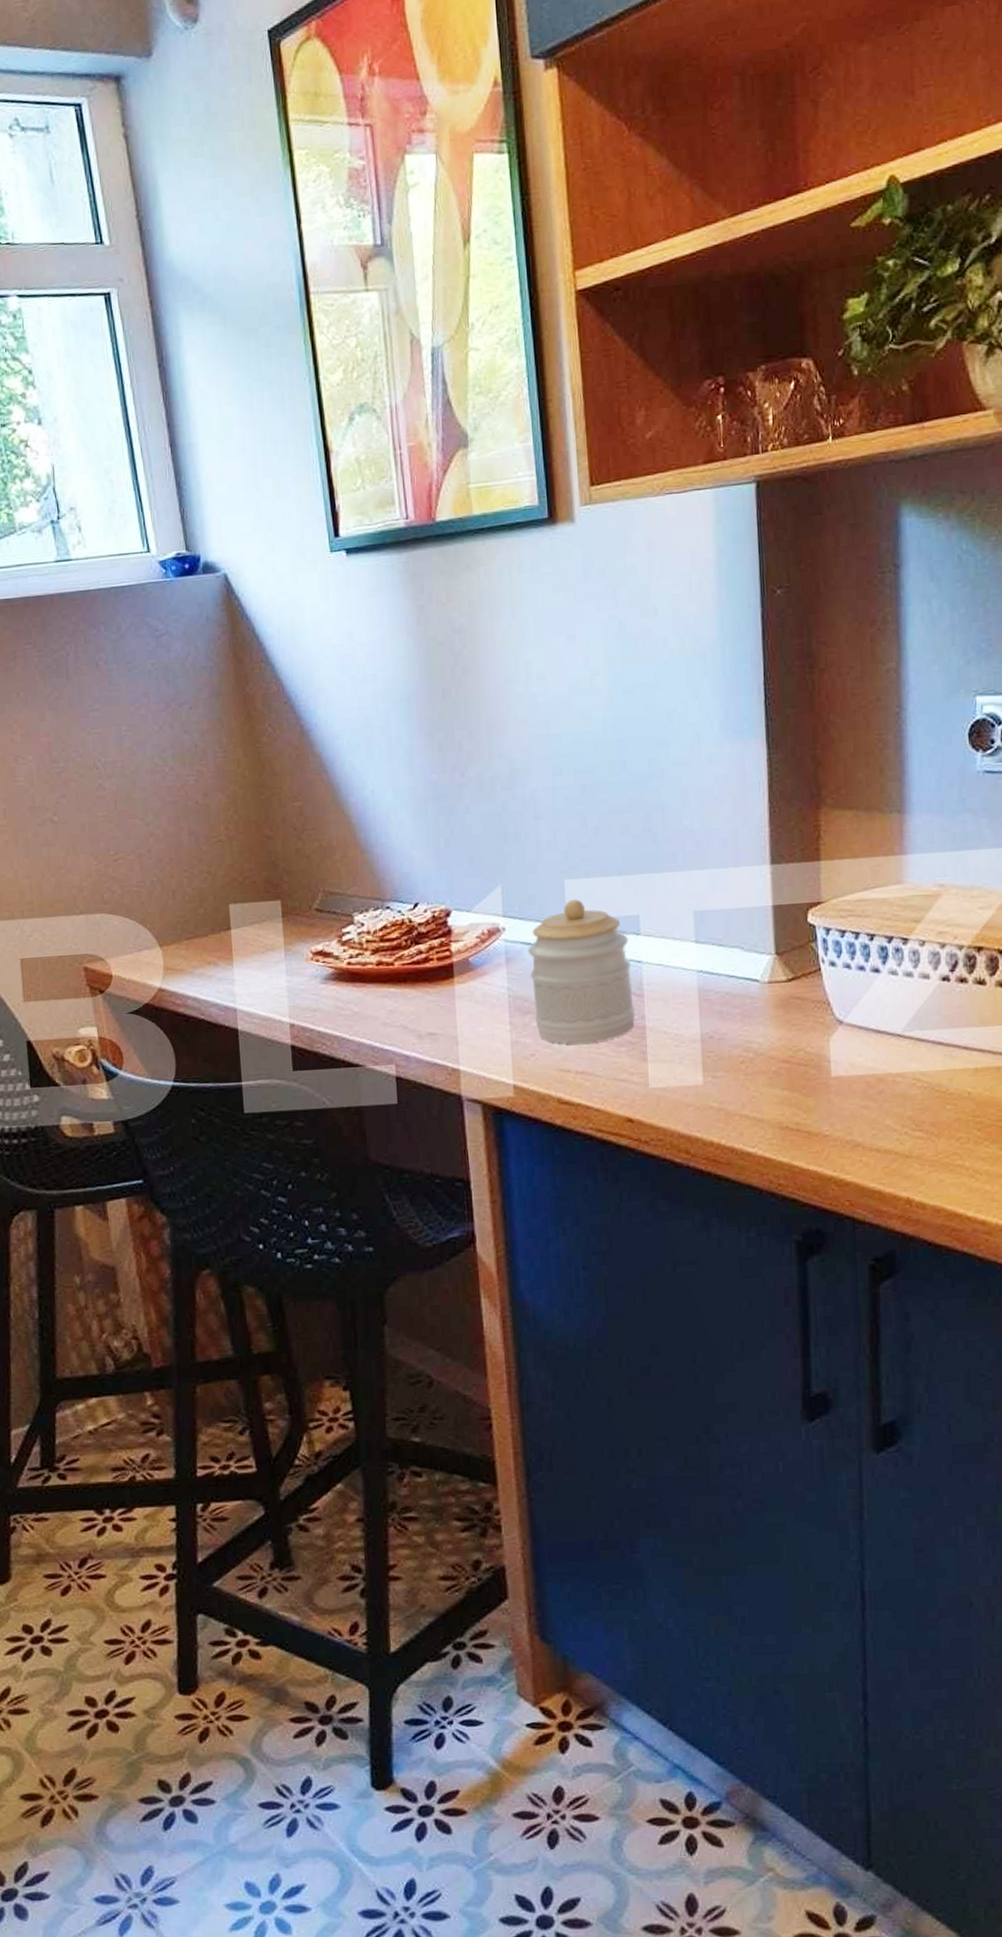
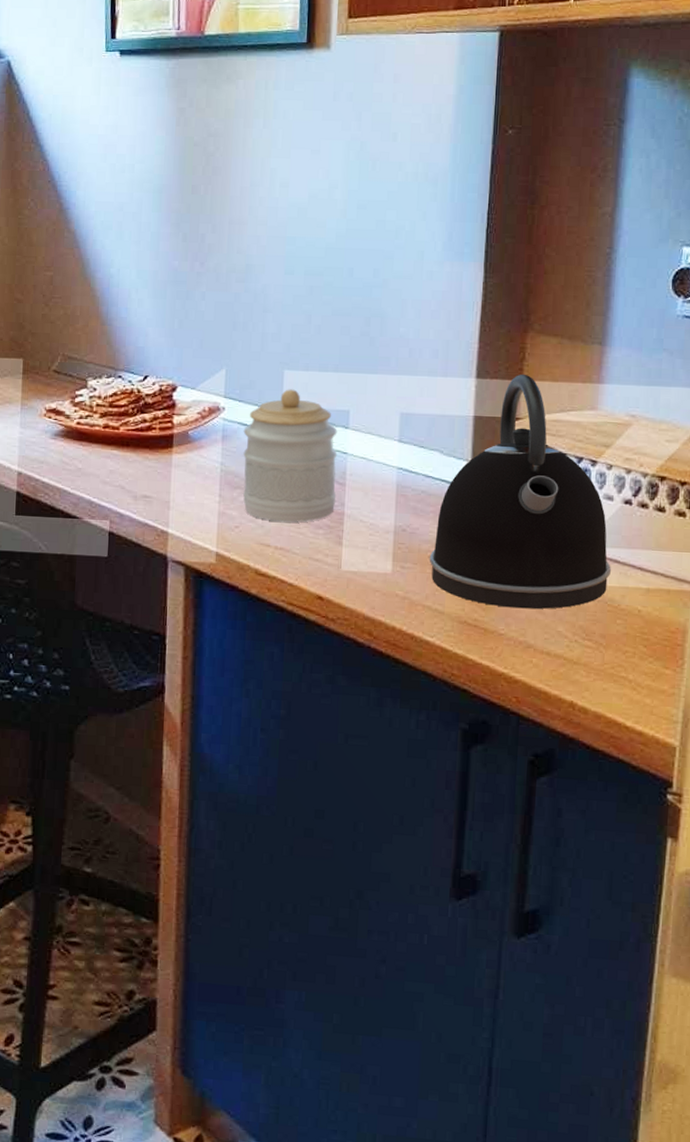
kettle: none [741,853,936,1107] -> present [429,374,612,609]

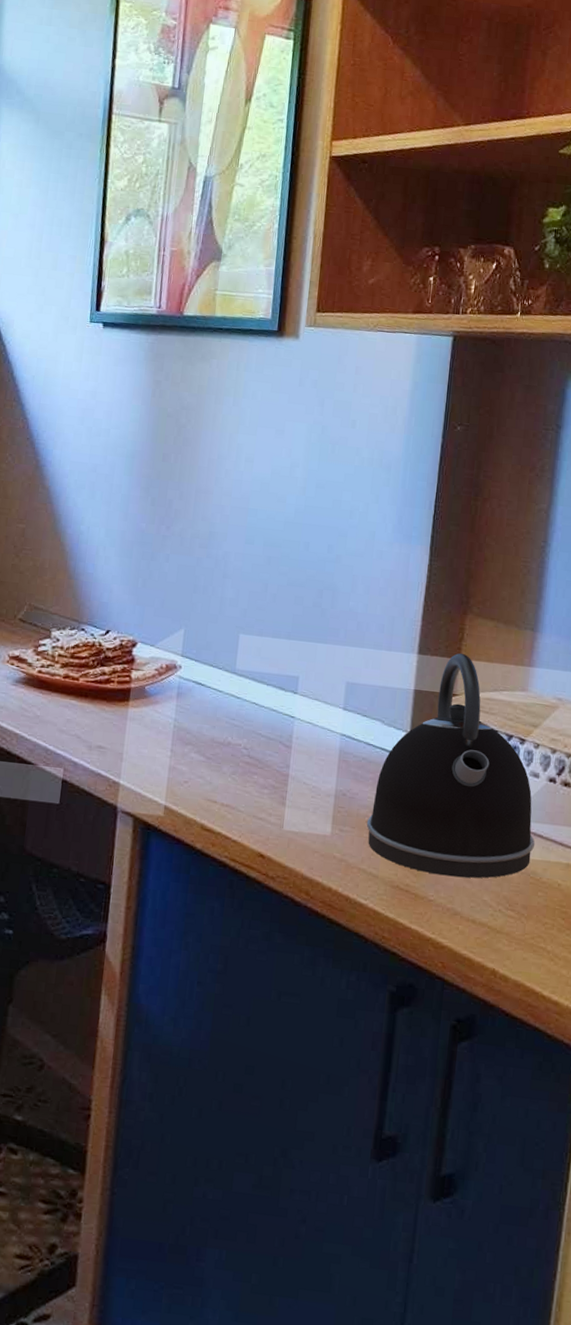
jar: present [243,389,338,522] -> none [193,652,287,781]

